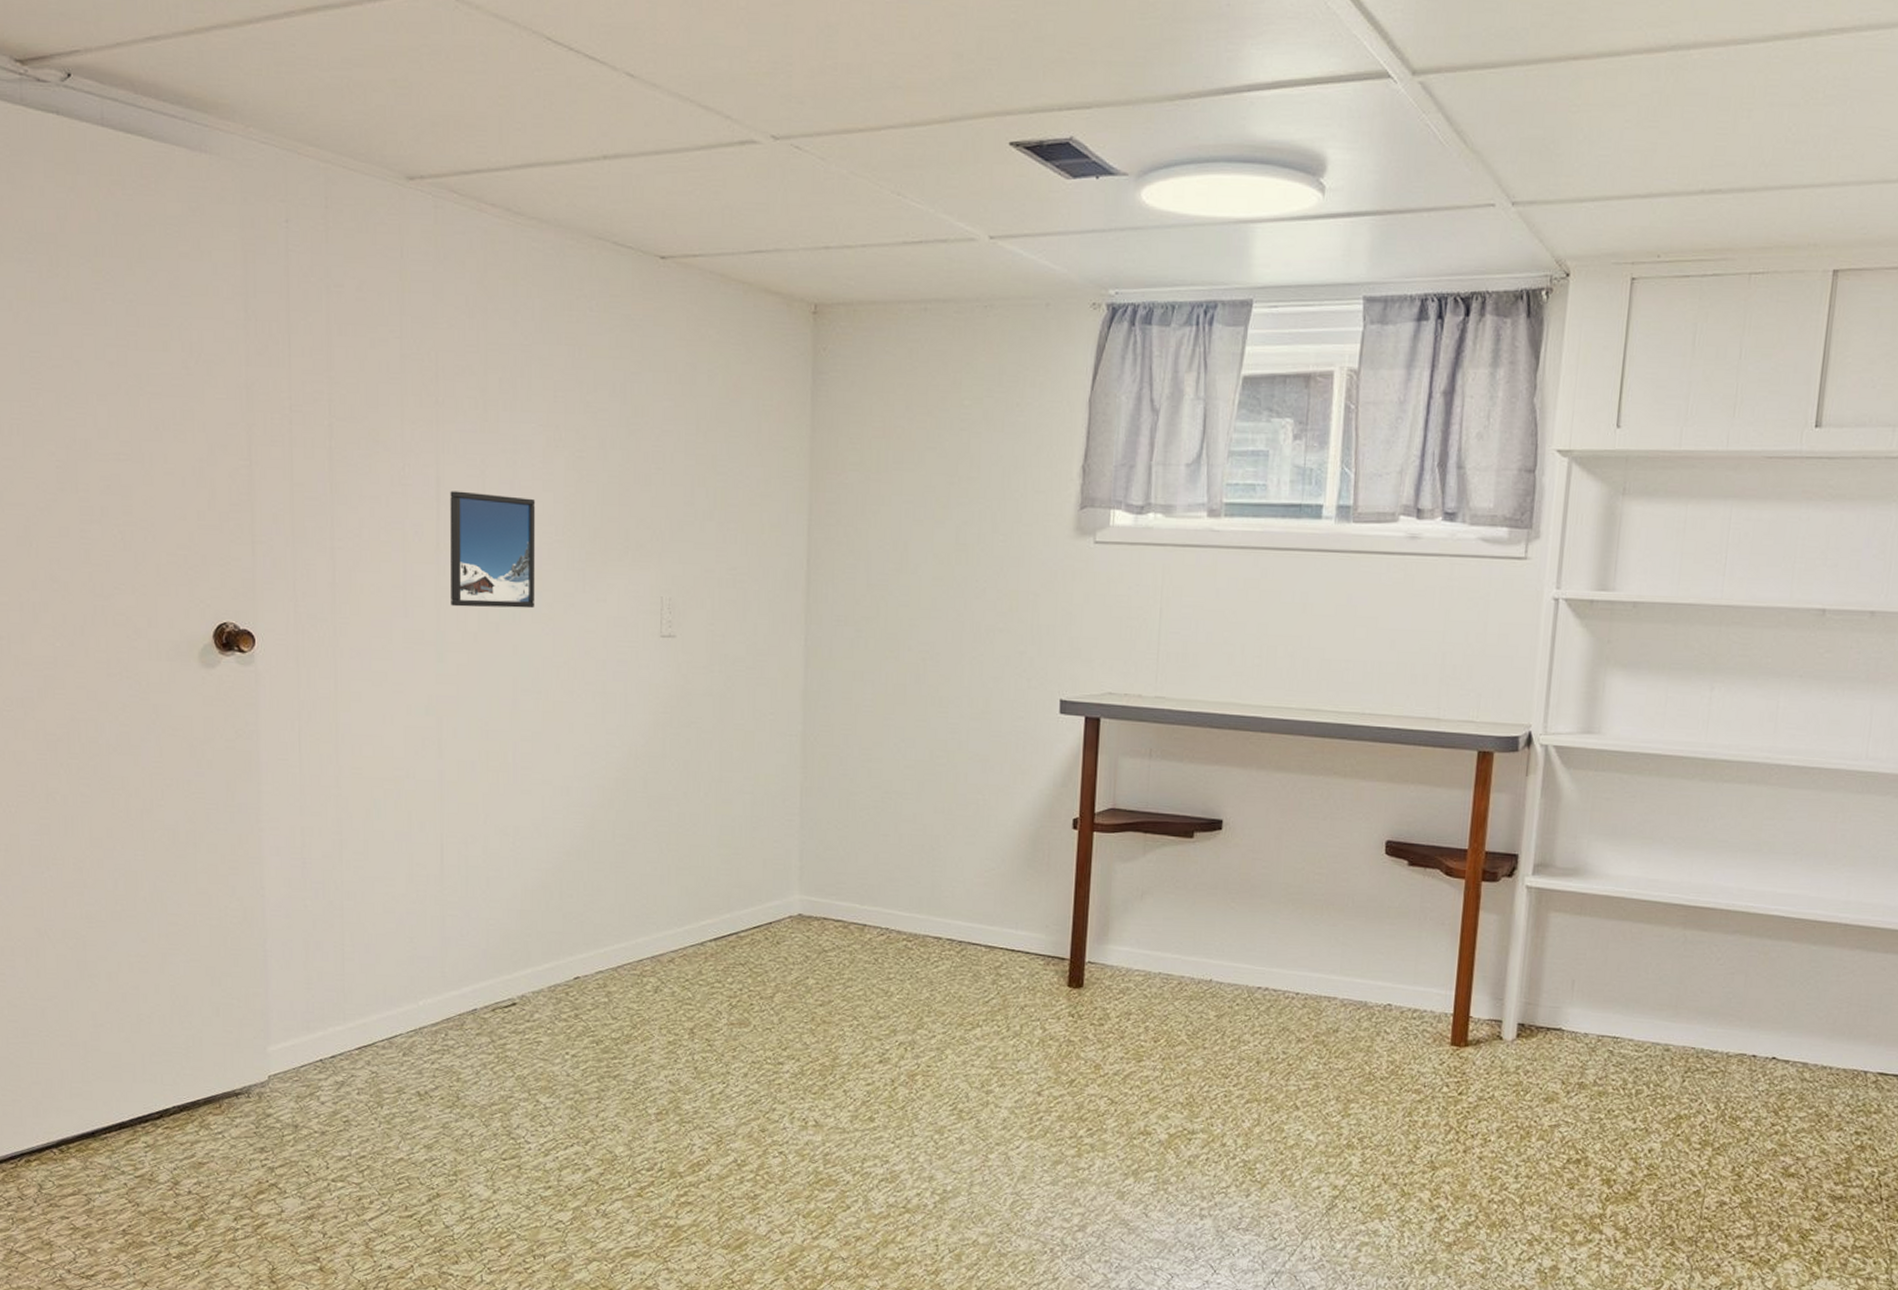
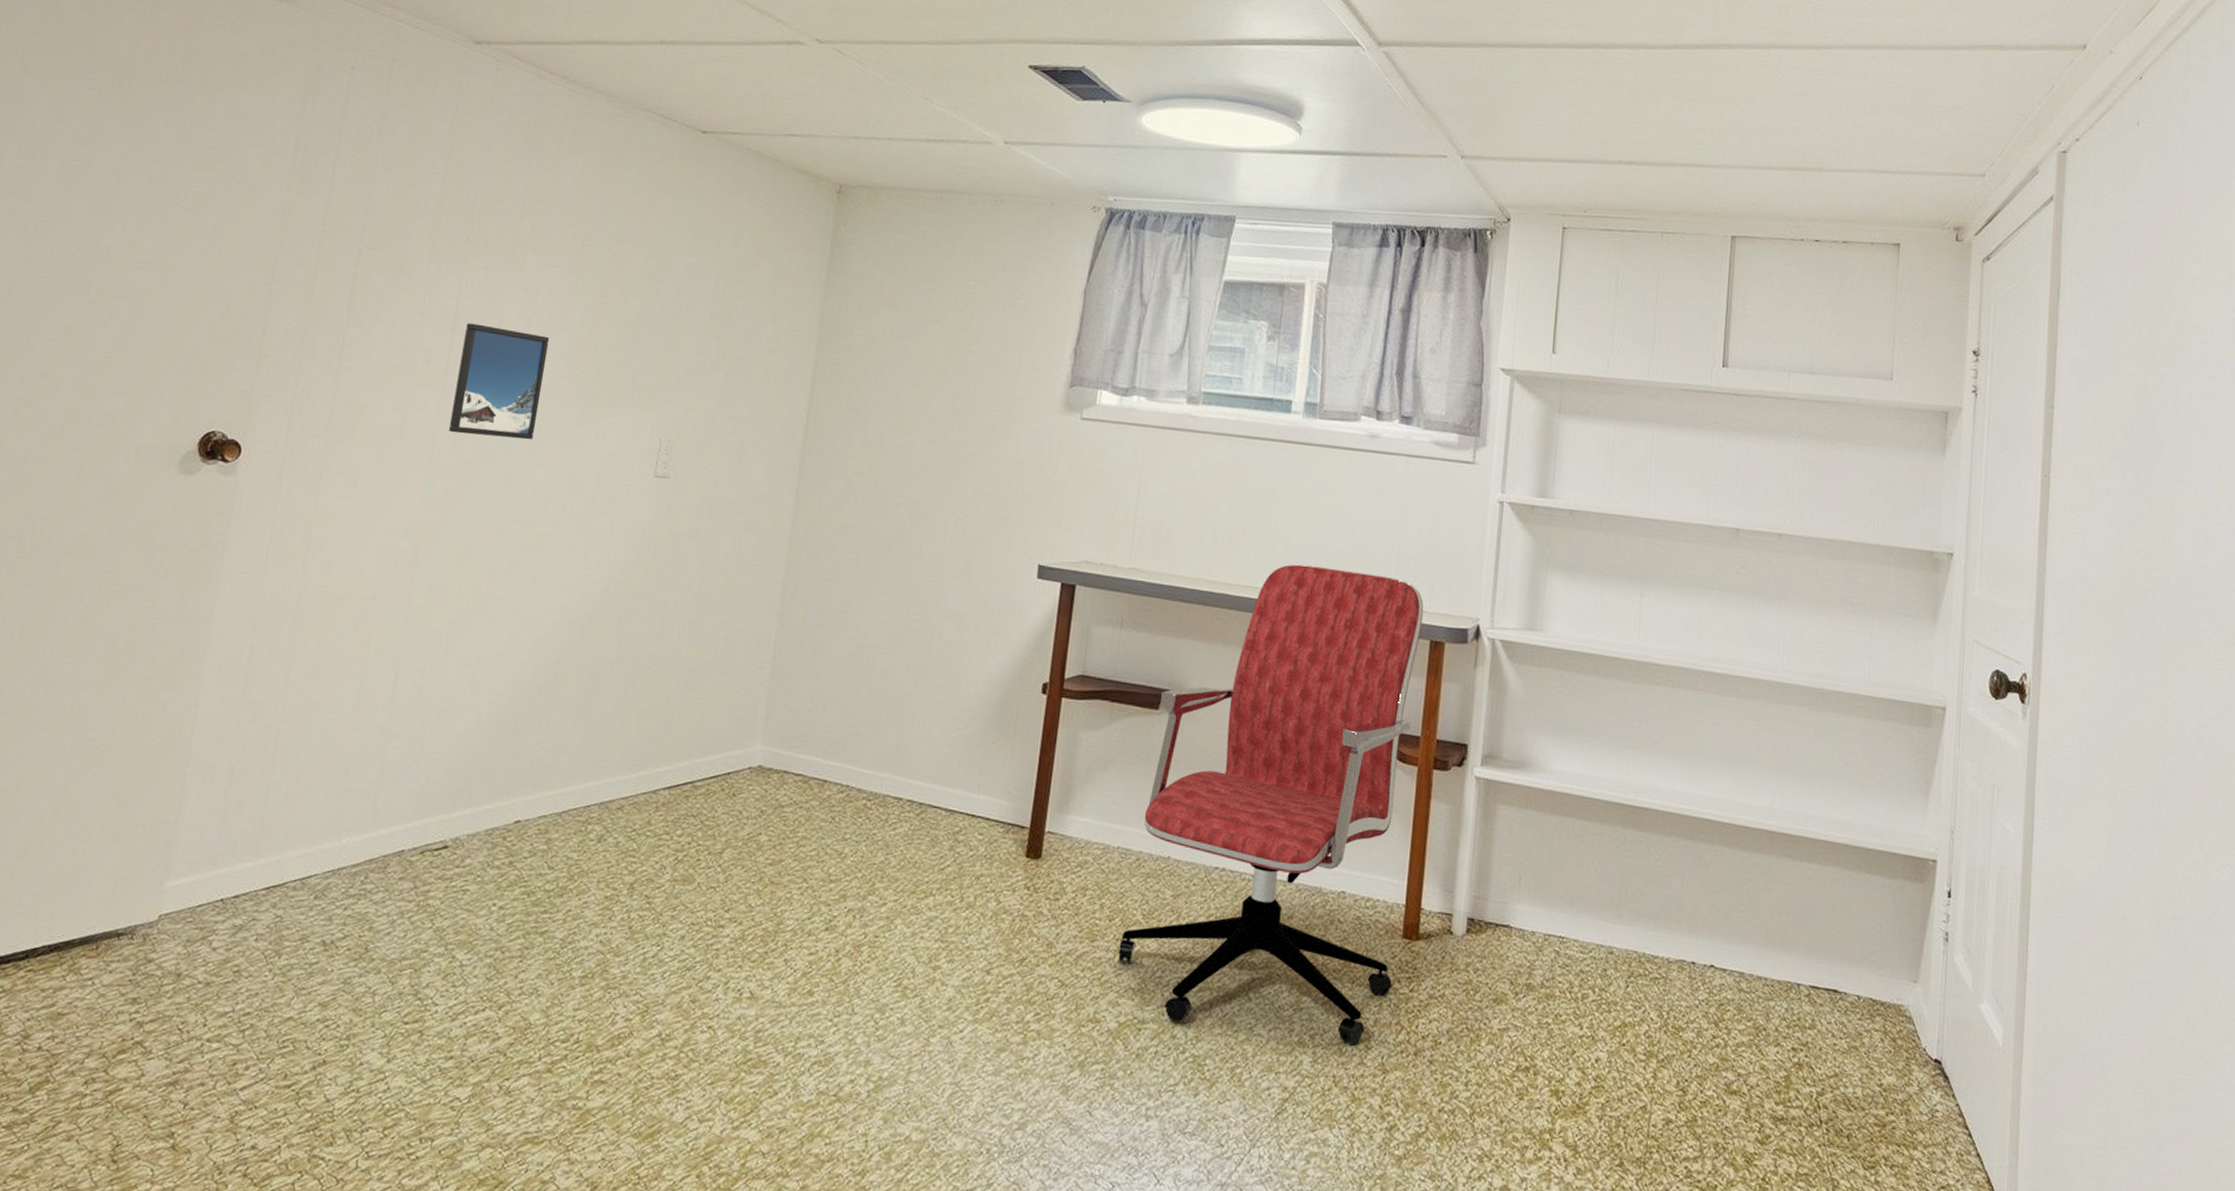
office chair: none [1165,681,1471,1146] -> present [1118,564,1424,1046]

